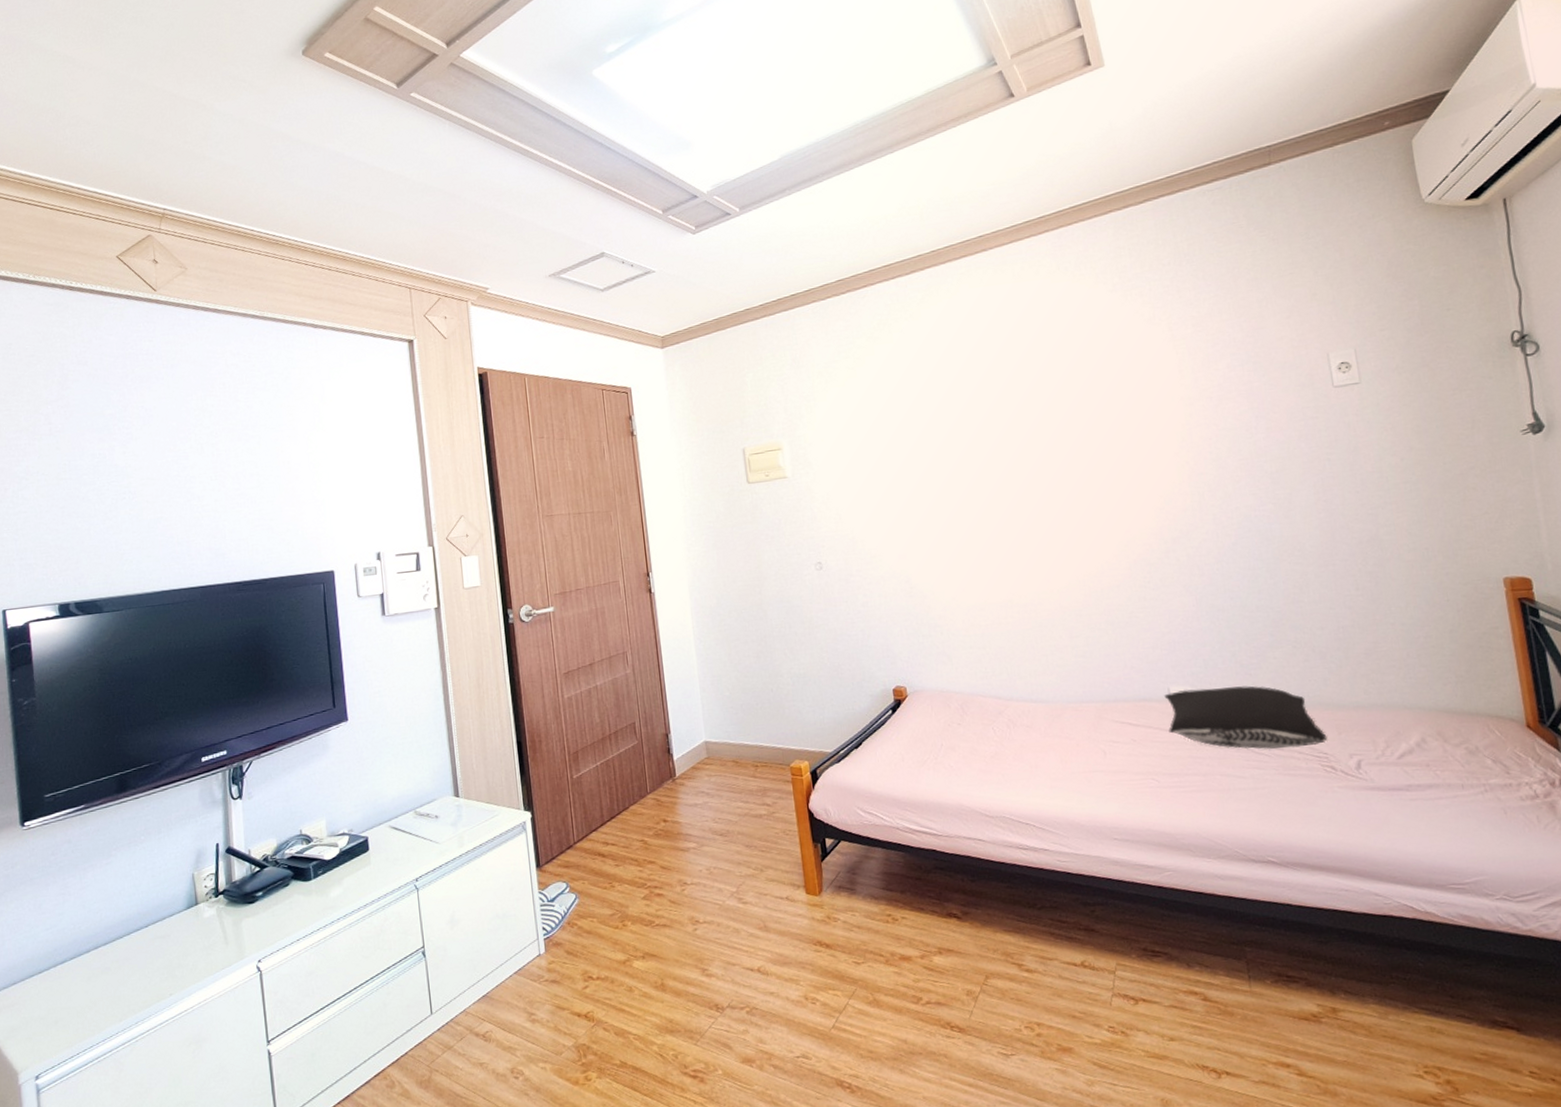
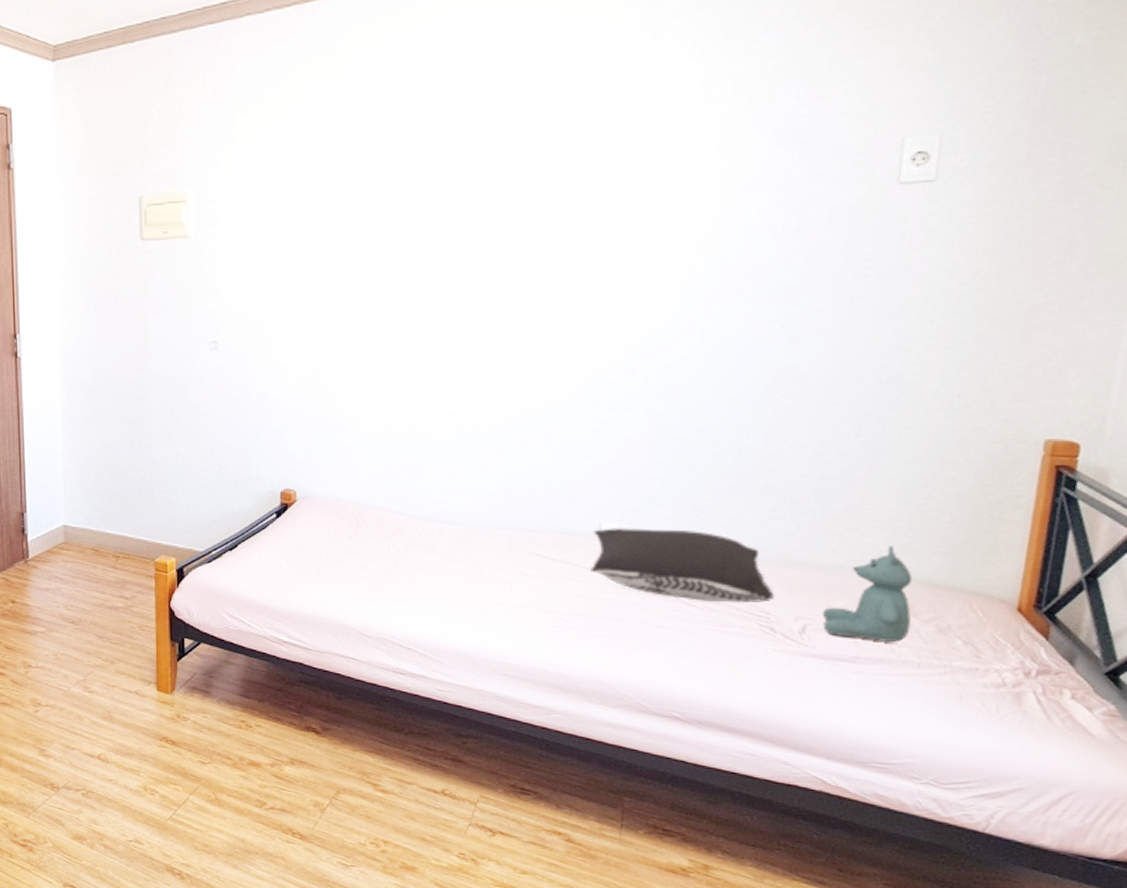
stuffed bear: none [1370,681,1446,769] -> present [822,545,913,642]

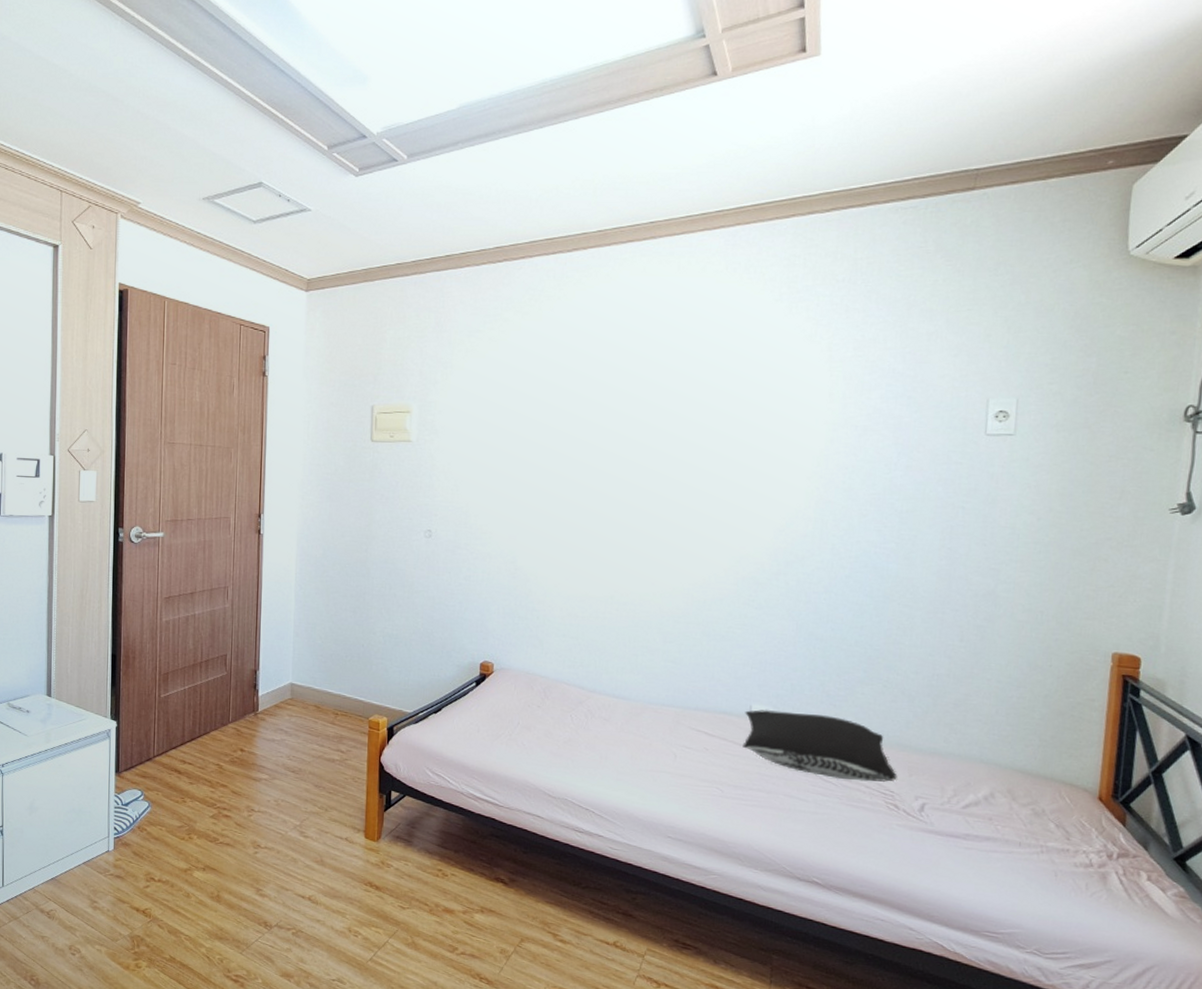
stuffed bear: present [822,545,913,642] -> none [937,737,1012,823]

